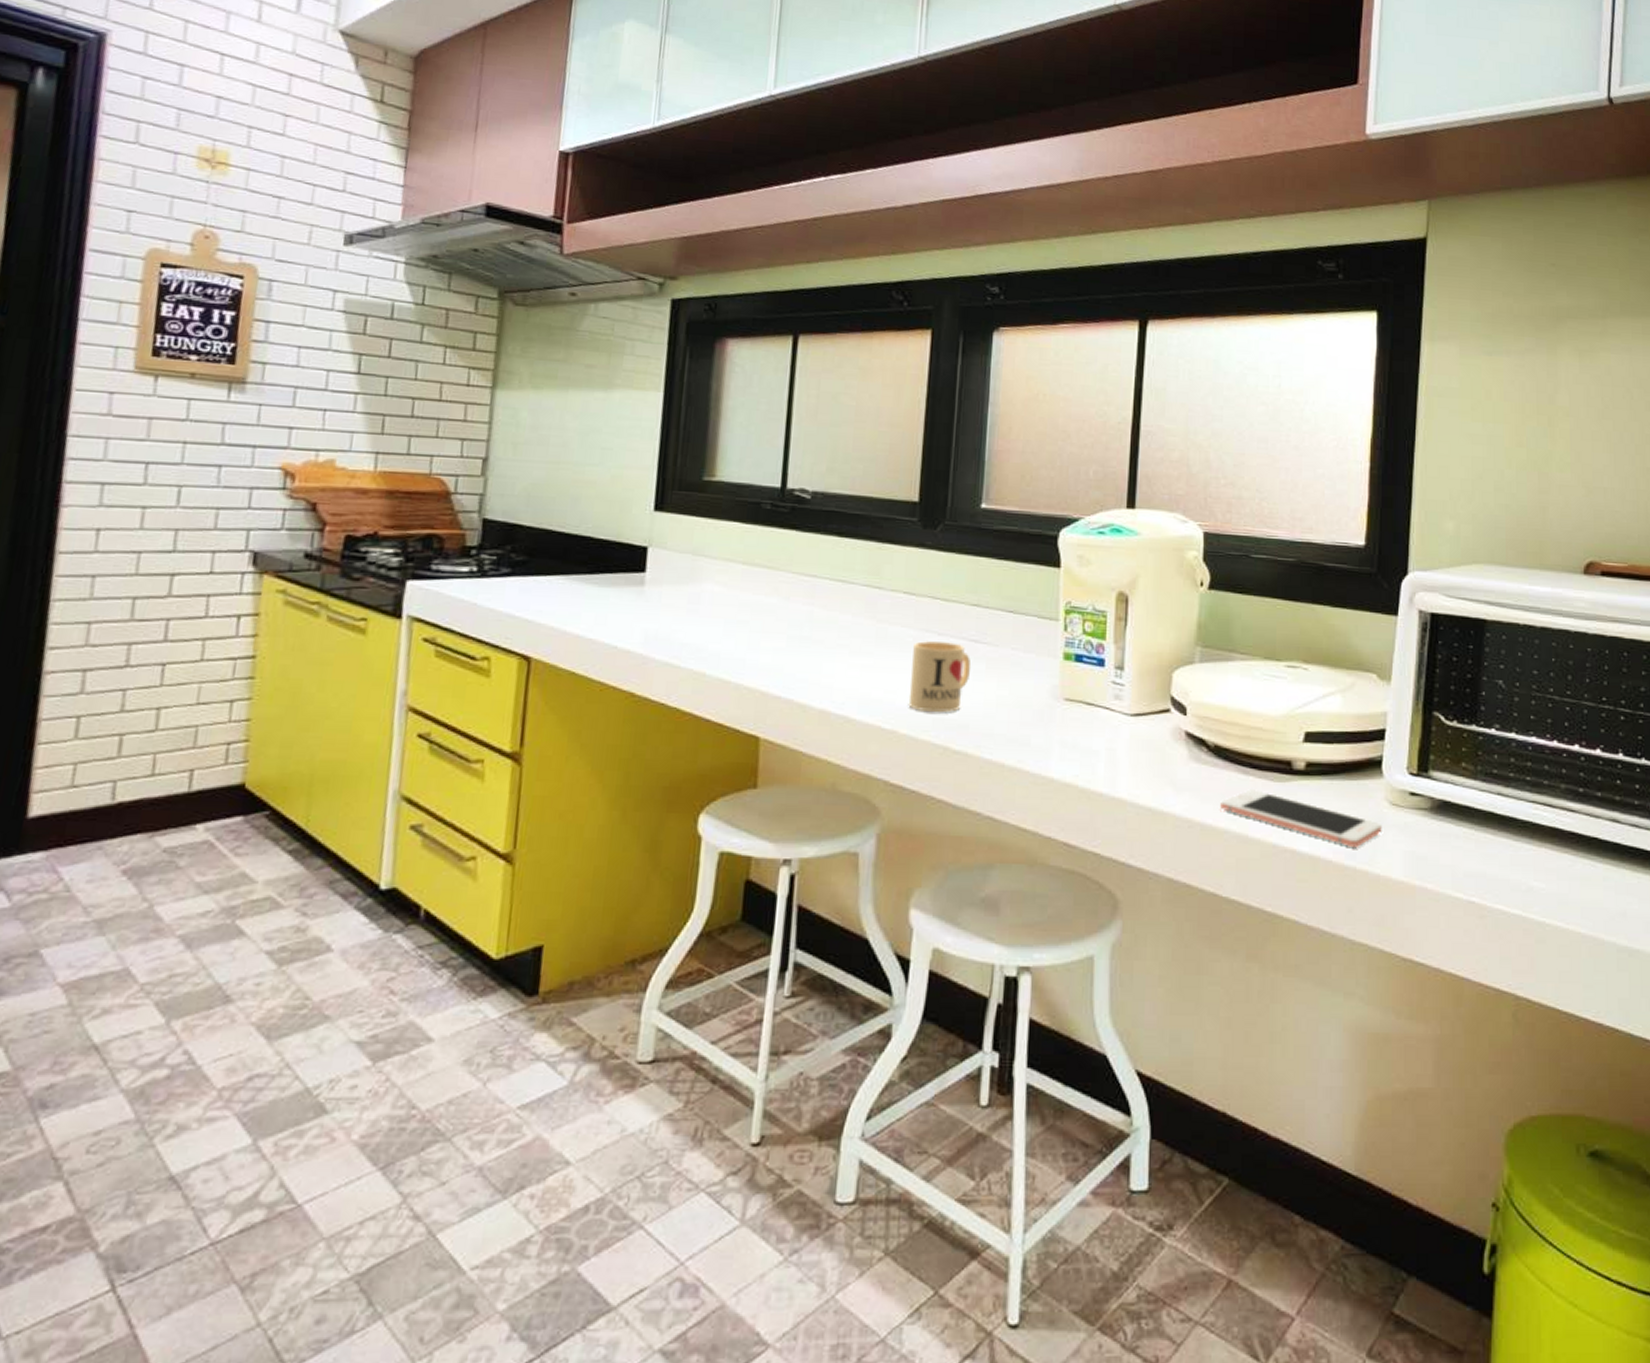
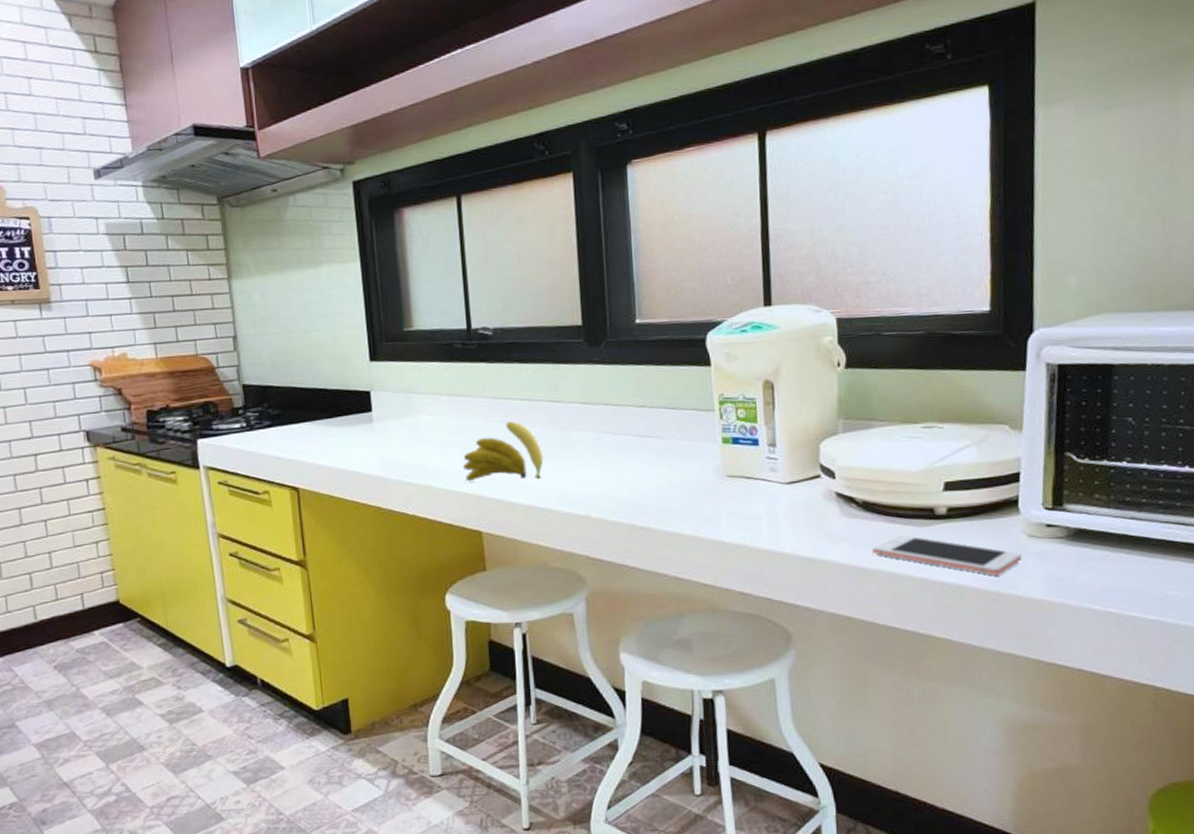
banana: none [748,604,850,680] -> present [462,421,544,482]
mug: present [908,641,972,713] -> none [594,439,645,499]

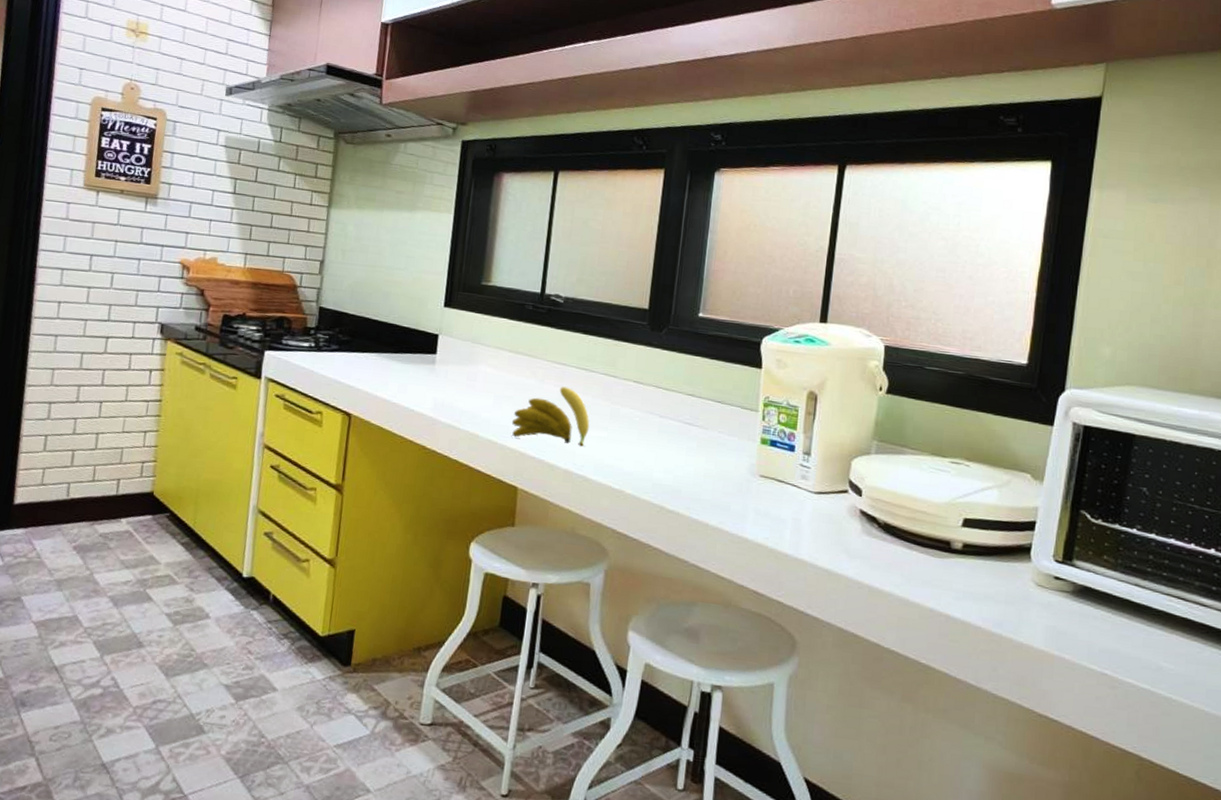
cell phone: present [872,535,1022,575] -> none [886,561,1027,618]

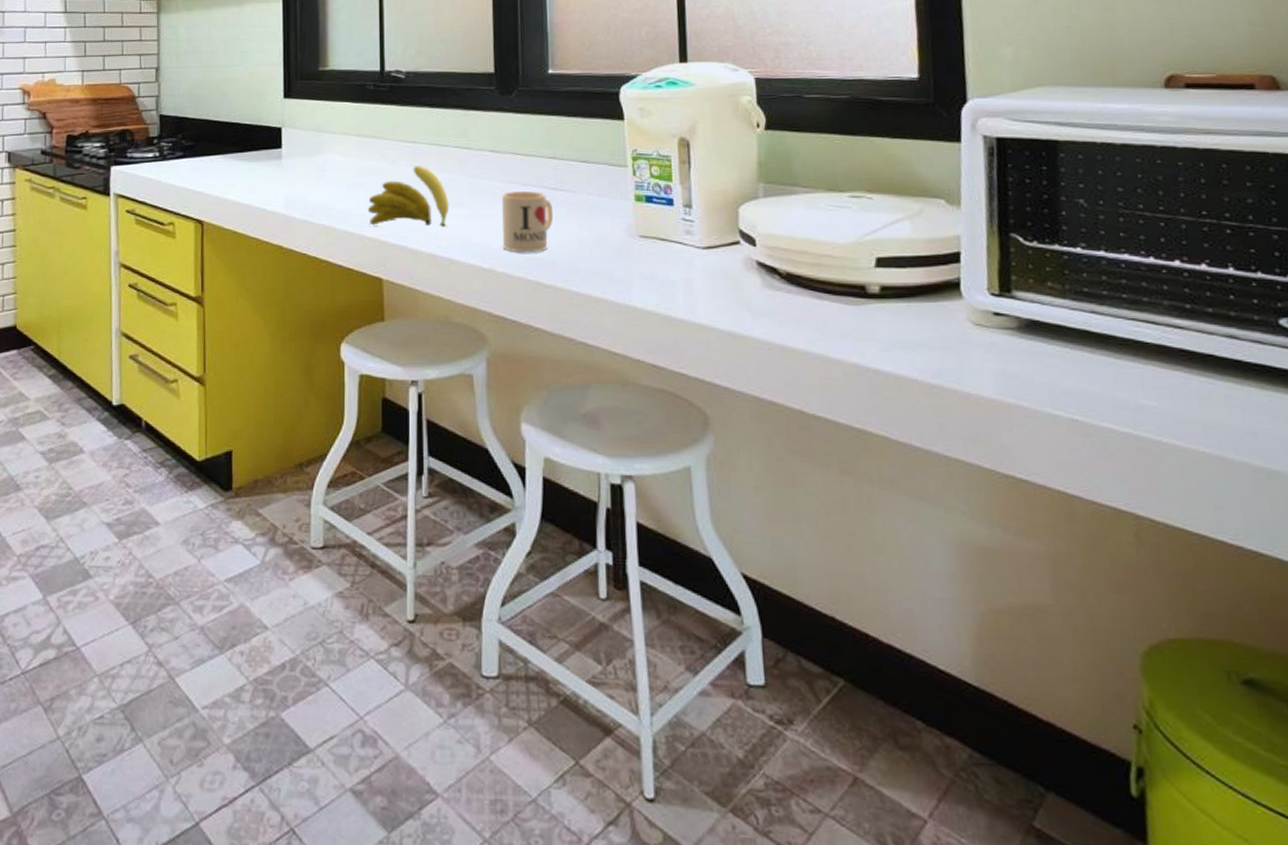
mug: none [633,421,685,480] -> present [502,191,554,253]

